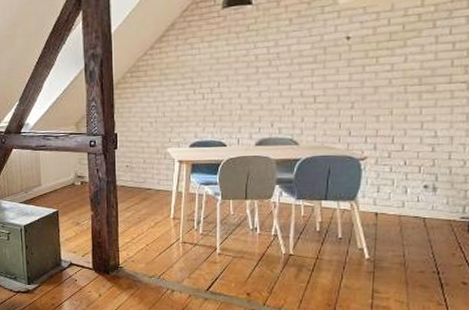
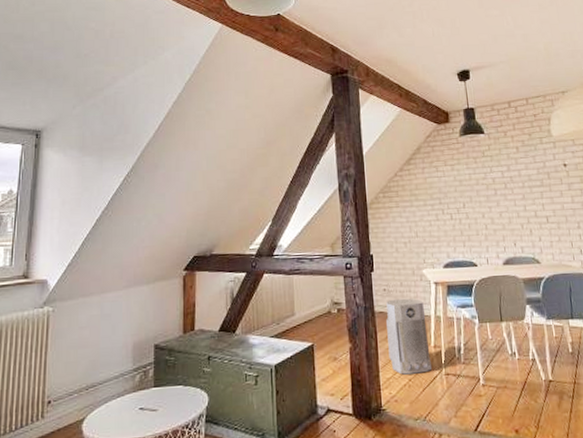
air purifier: none [128,174,169,240] -> present [386,298,432,375]

